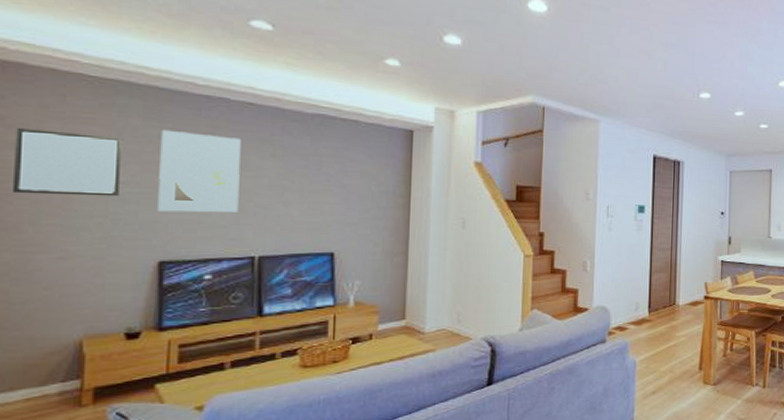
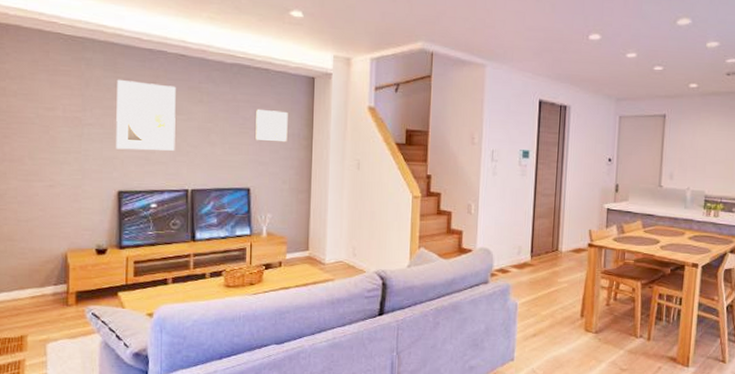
wall art: present [11,127,123,197] -> none [16,78,90,136]
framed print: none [342,164,382,201] -> present [255,108,288,143]

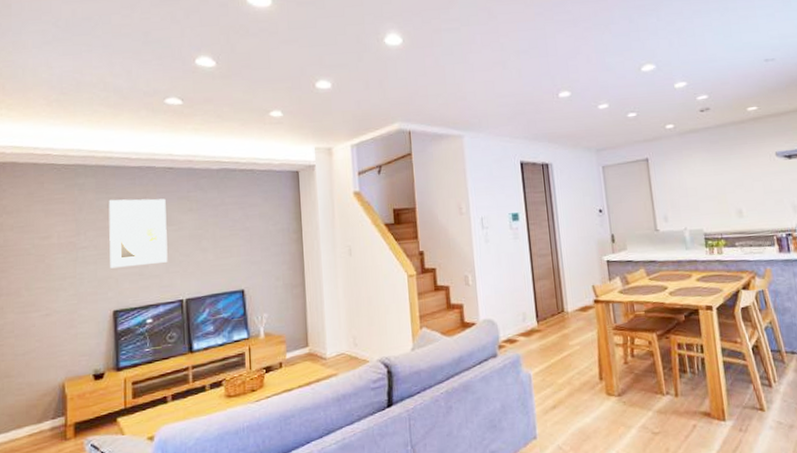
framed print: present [255,108,288,143] -> none [244,208,277,241]

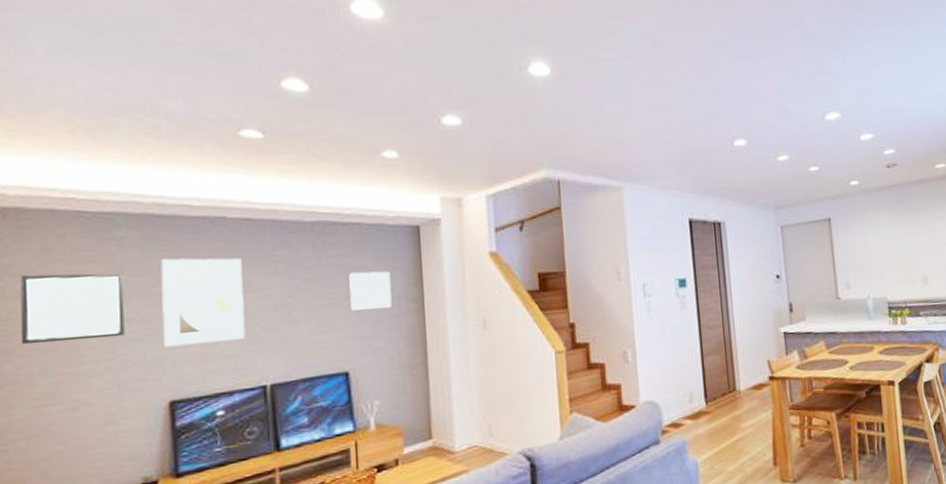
wall art: none [12,210,84,266] -> present [20,273,125,345]
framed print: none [244,208,277,241] -> present [349,271,392,312]

